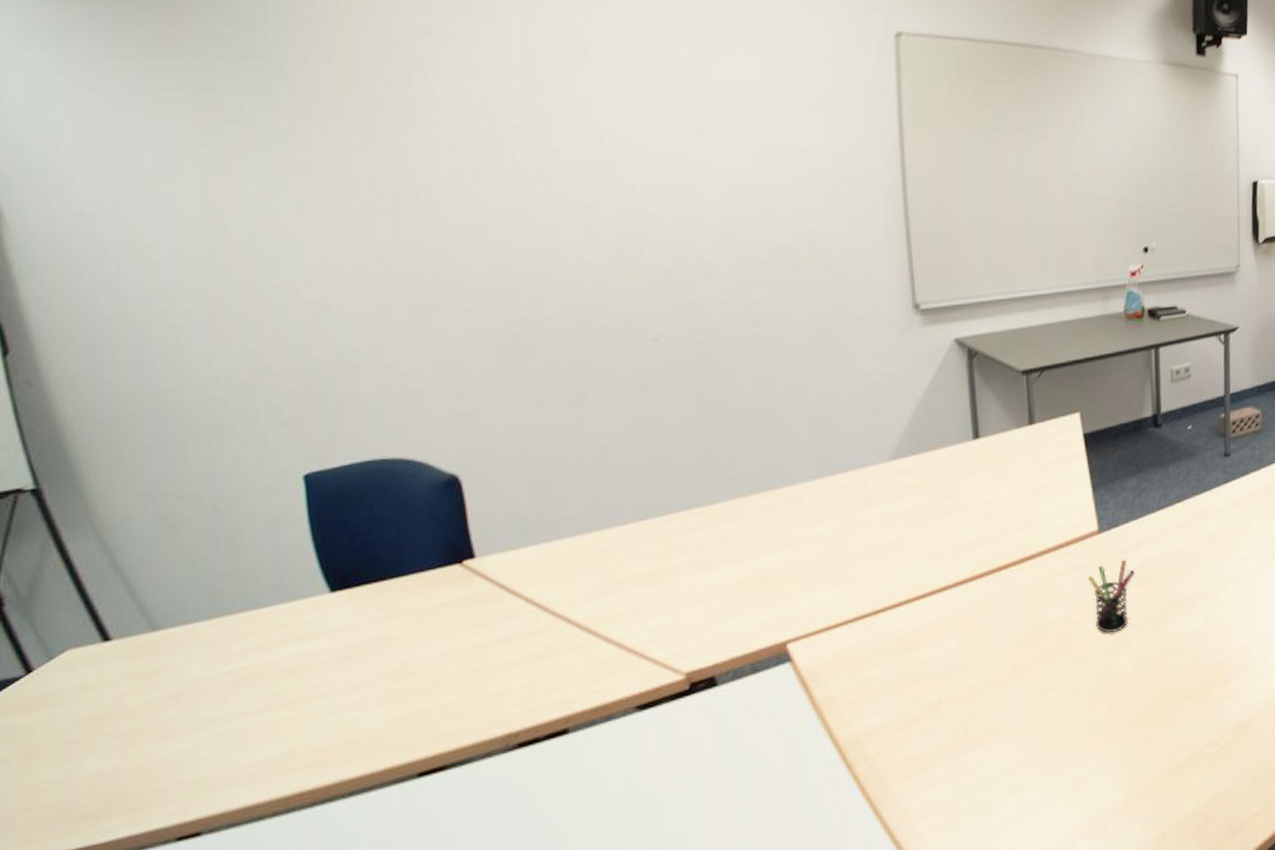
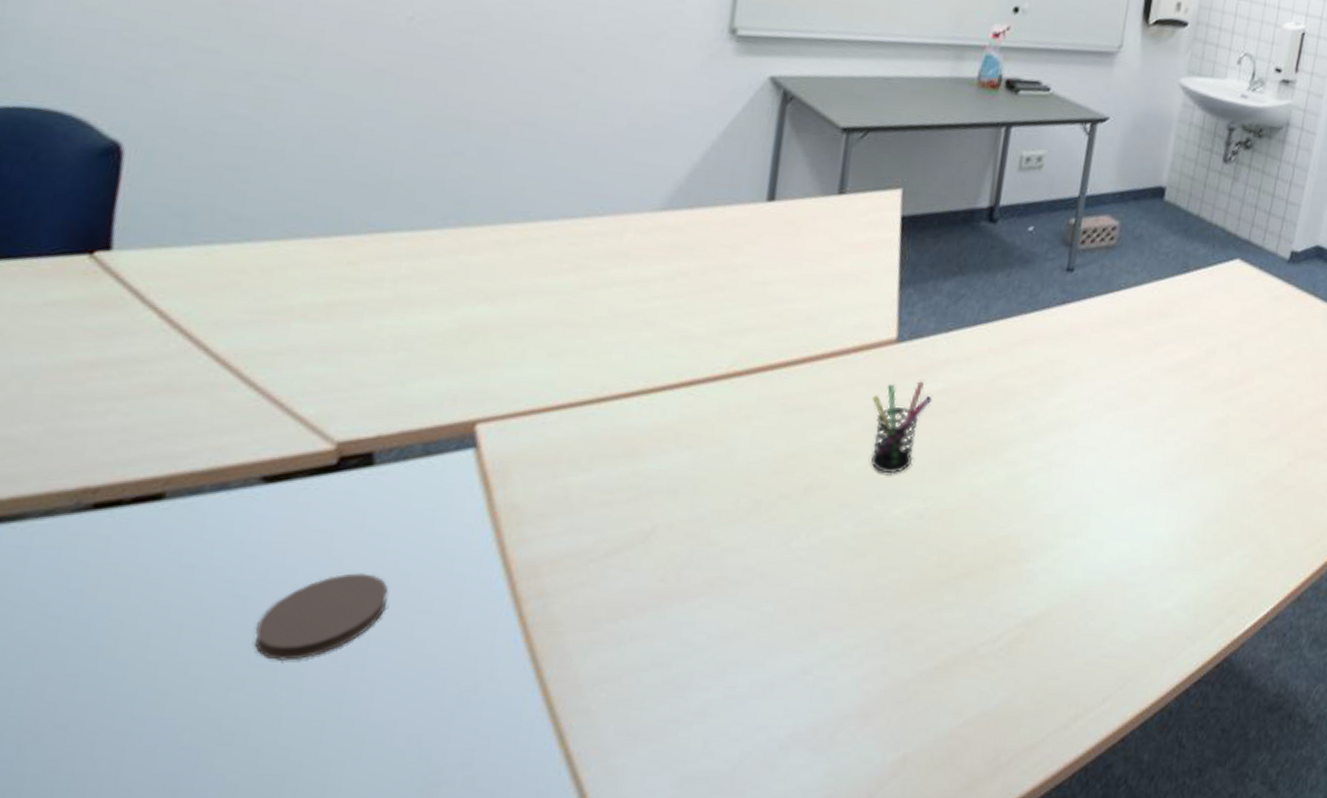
coaster: none [661,763,753,833] -> present [255,573,388,661]

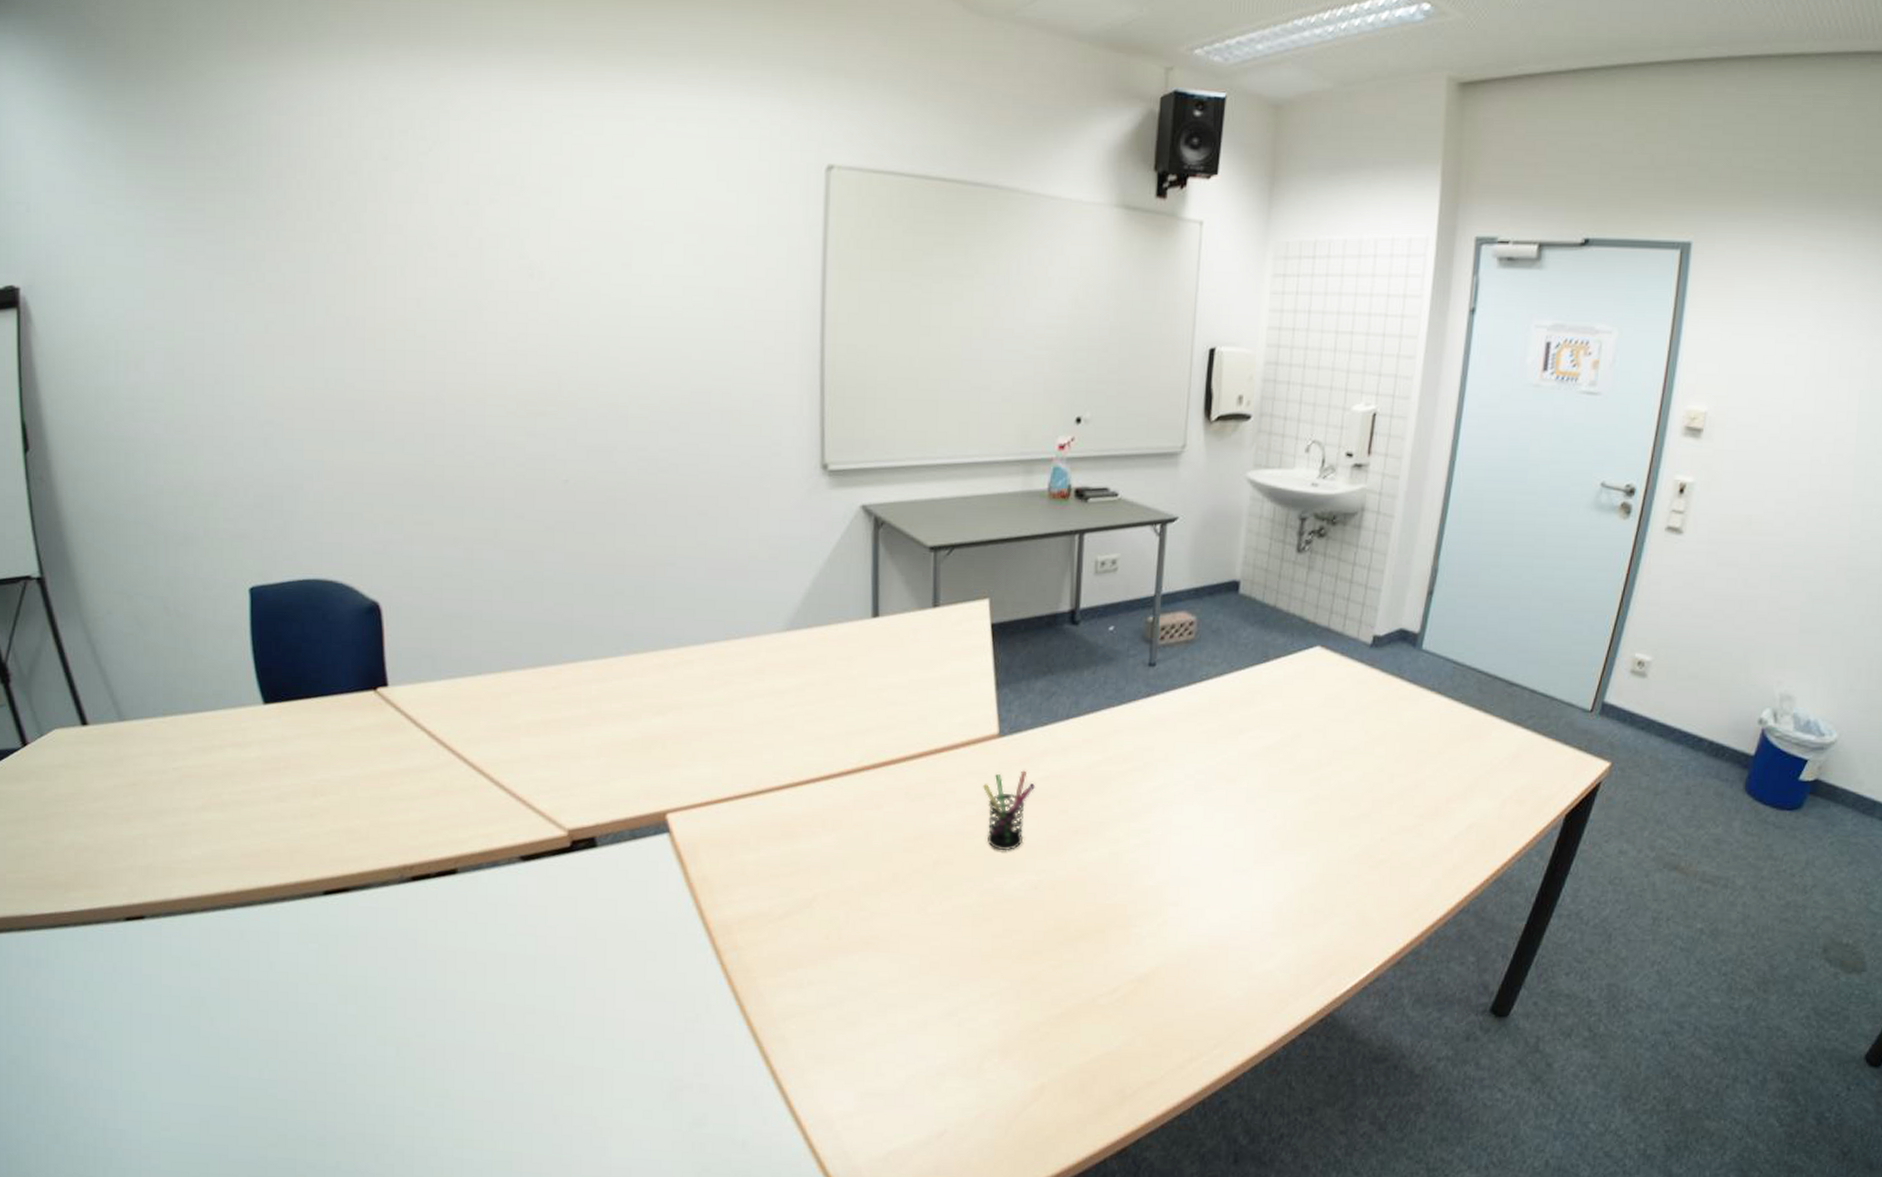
coaster: present [255,573,388,661] -> none [535,929,623,994]

